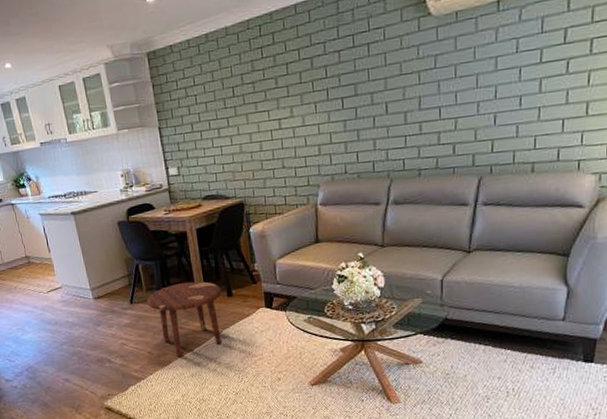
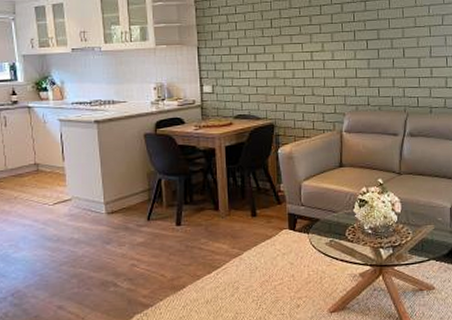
side table: present [147,281,222,357] -> none [166,199,246,281]

